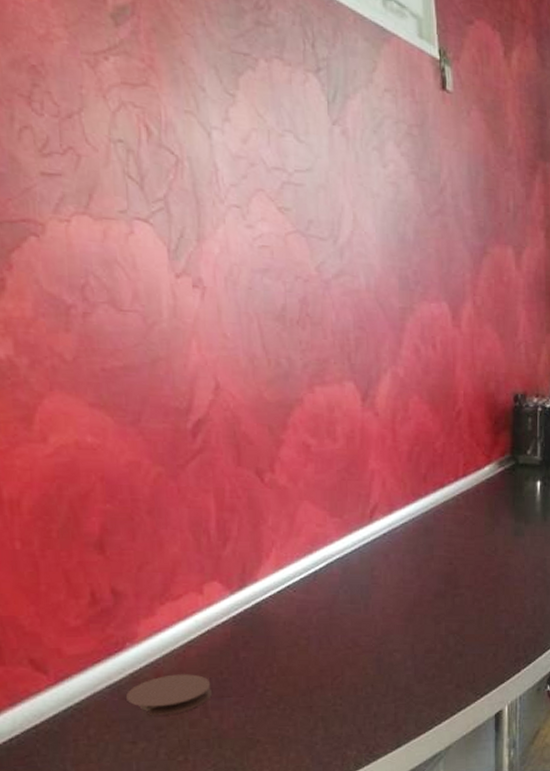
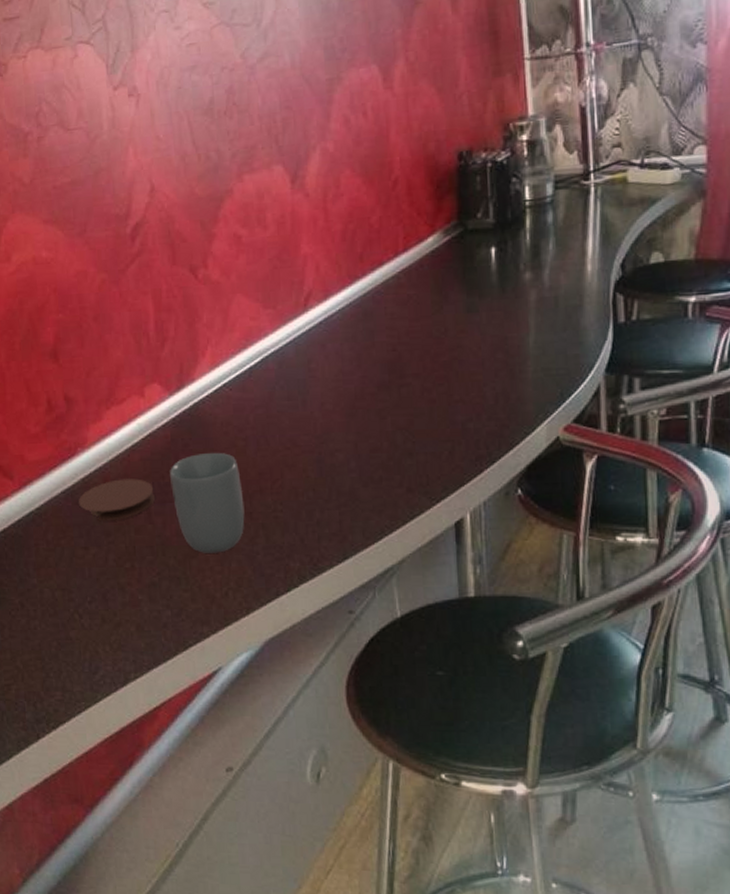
cup: none [229,650,305,745] -> present [170,452,245,553]

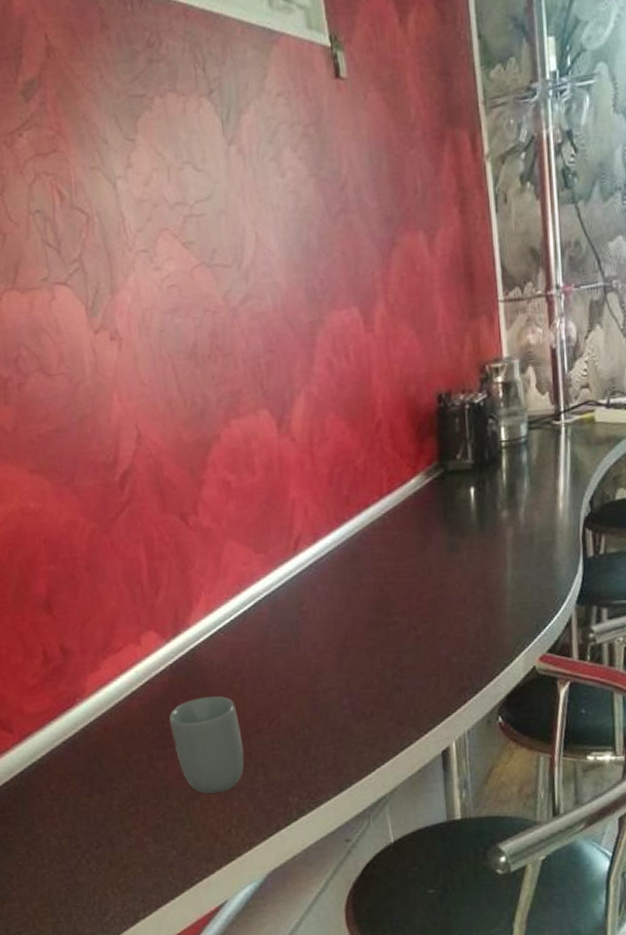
coaster: present [79,478,156,522] -> none [80,725,157,769]

